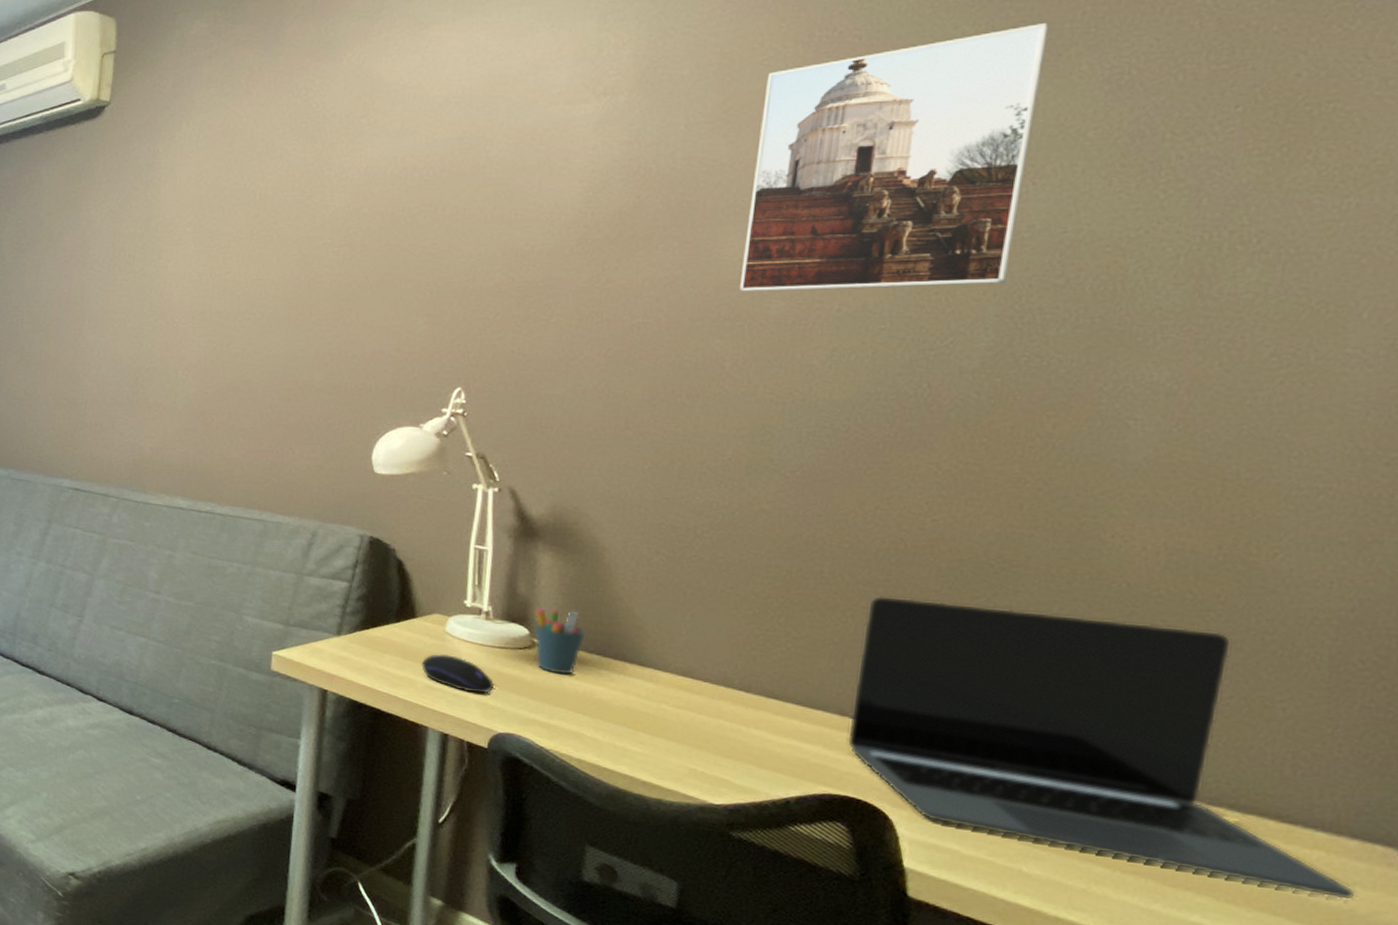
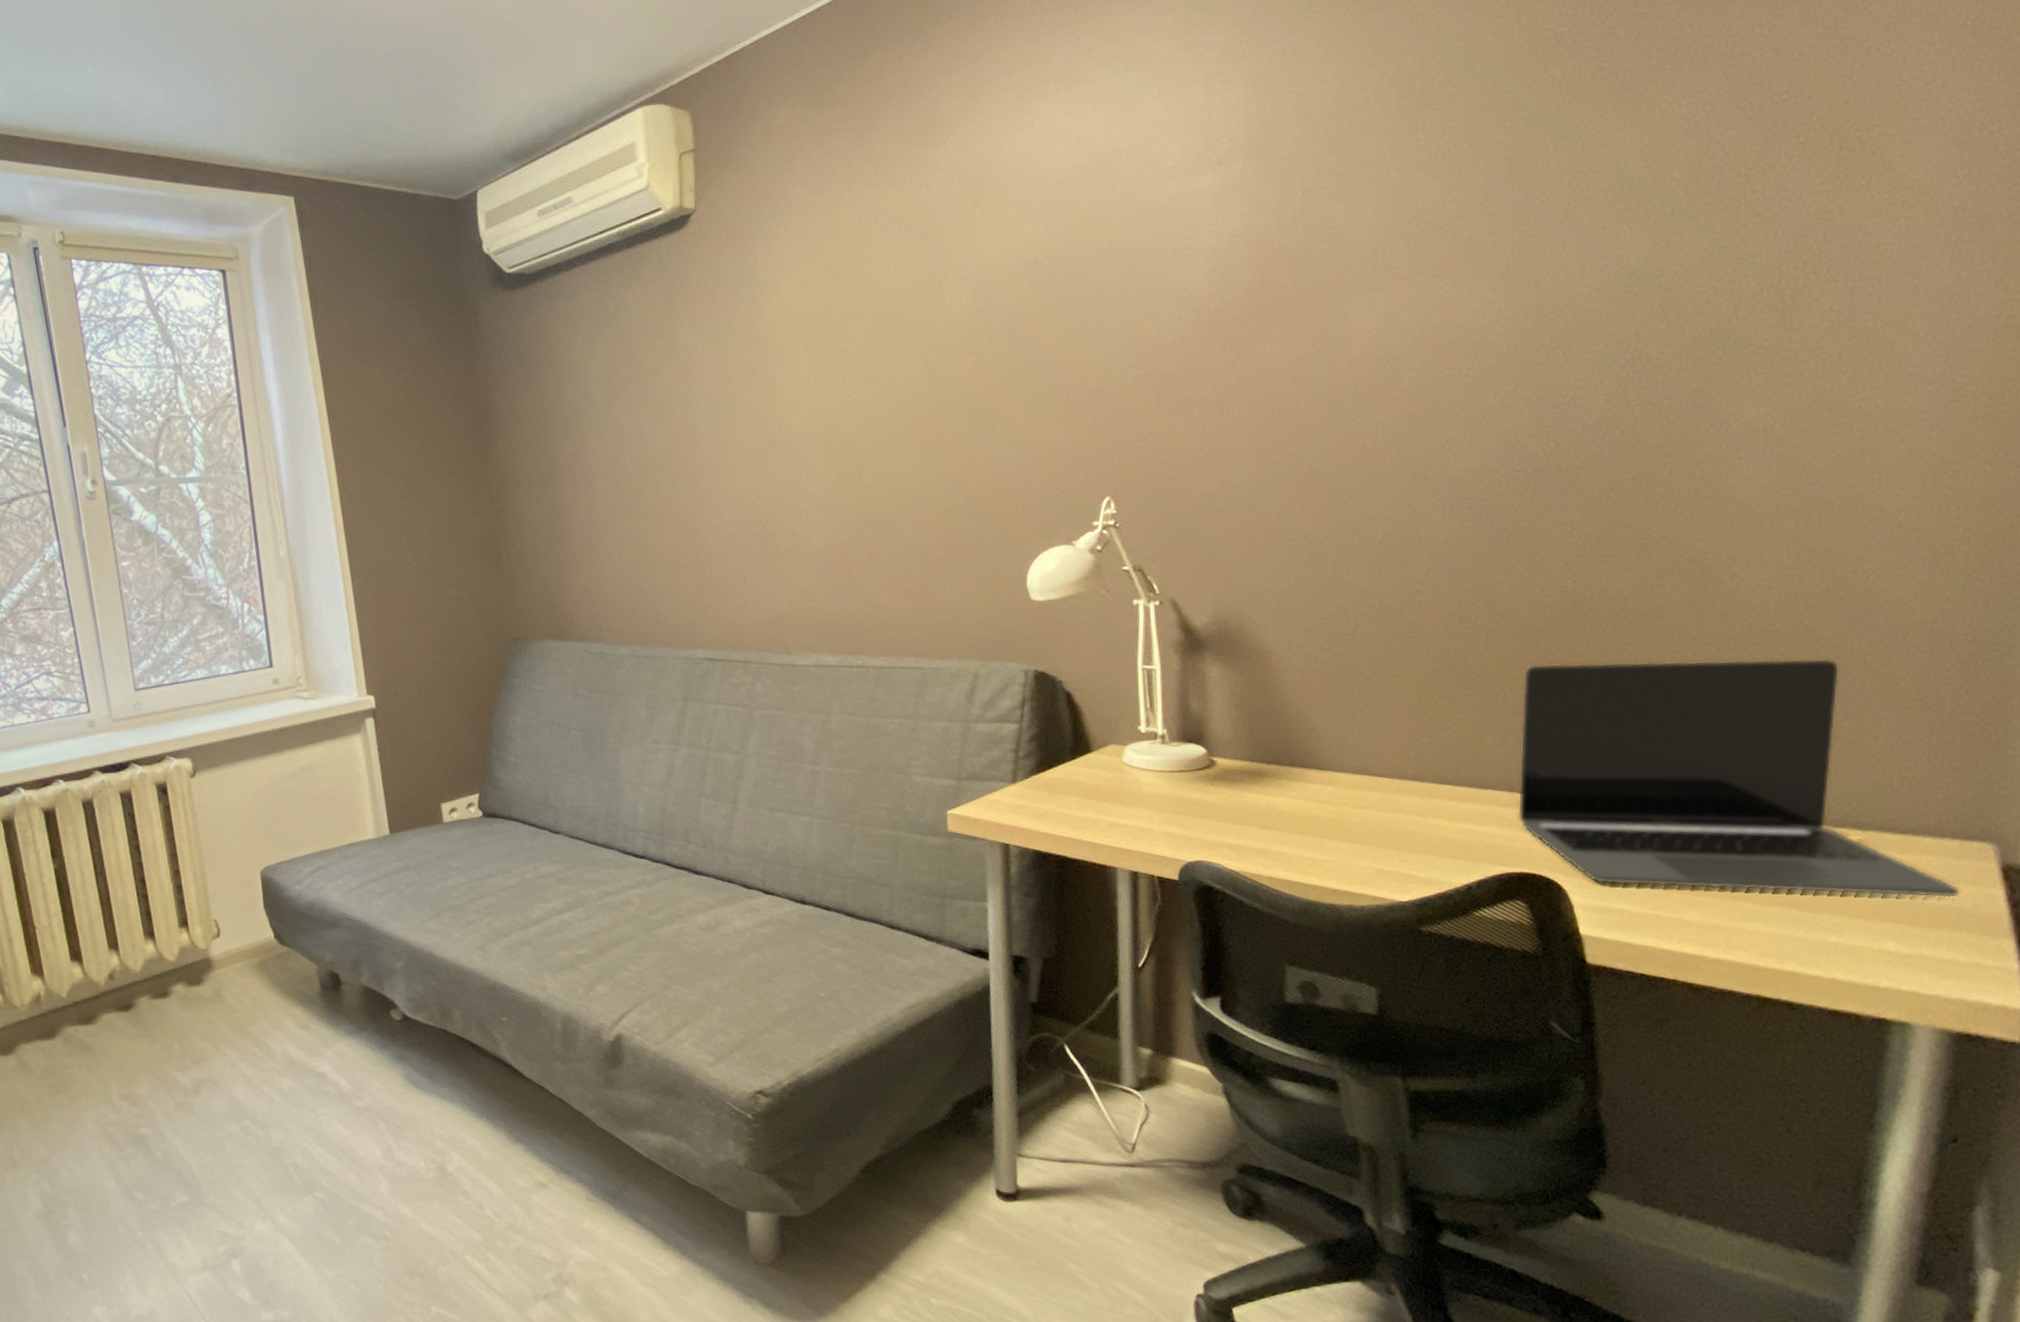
computer mouse: present [421,654,495,694] -> none [1103,786,1179,824]
pen holder: present [534,608,587,675] -> none [1210,722,1263,791]
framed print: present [739,22,1049,292] -> none [1371,61,1629,365]

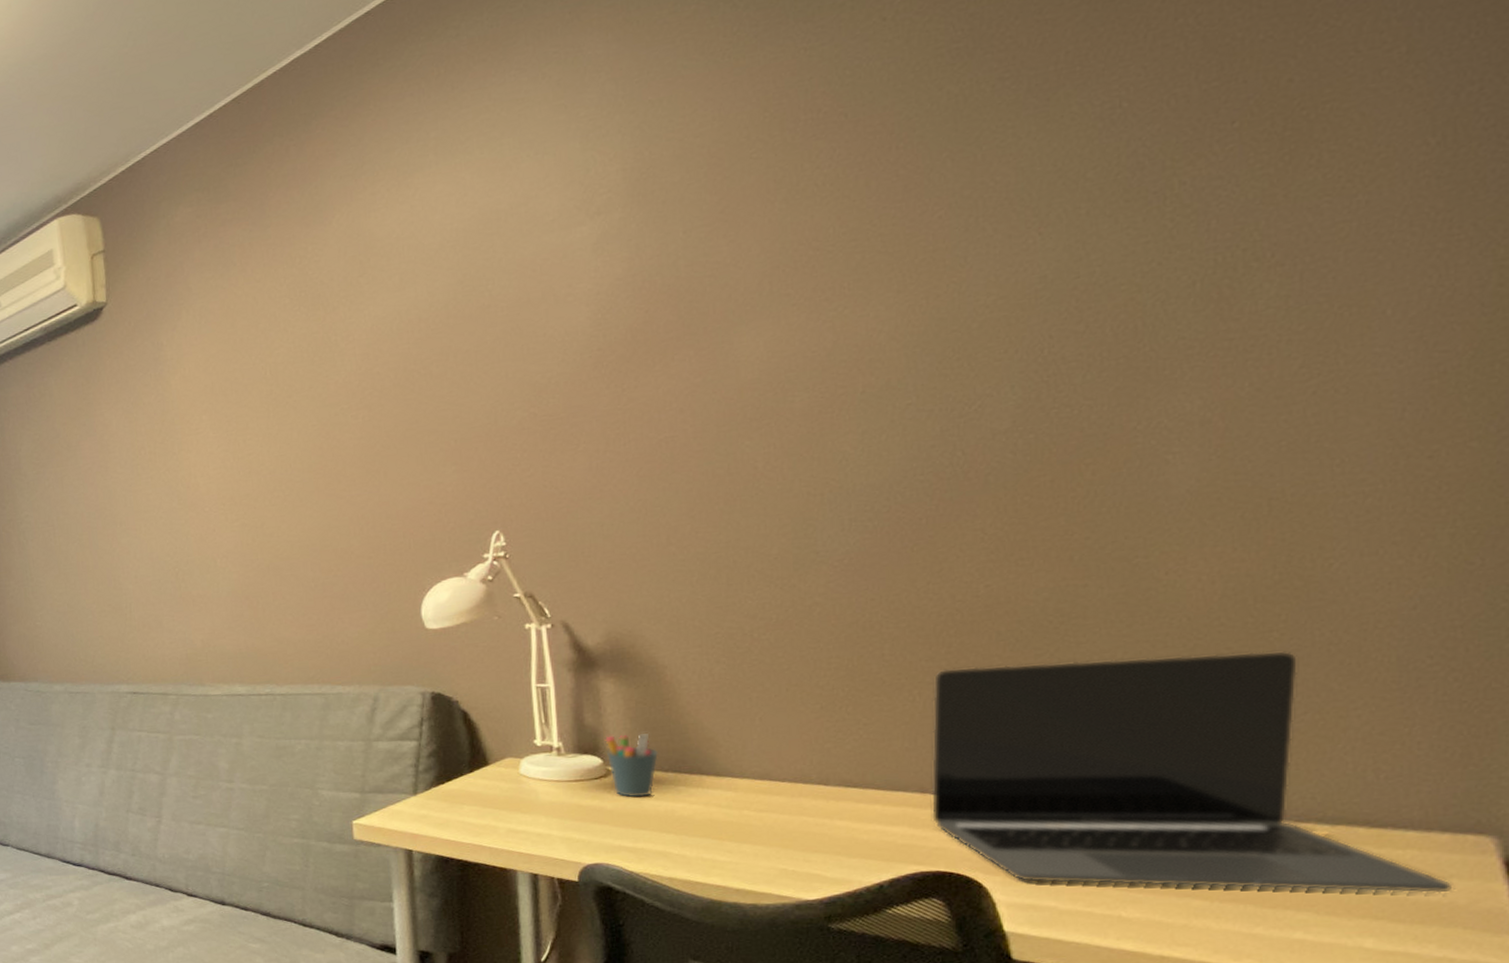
pen holder: none [1210,722,1263,791] -> present [605,733,659,797]

